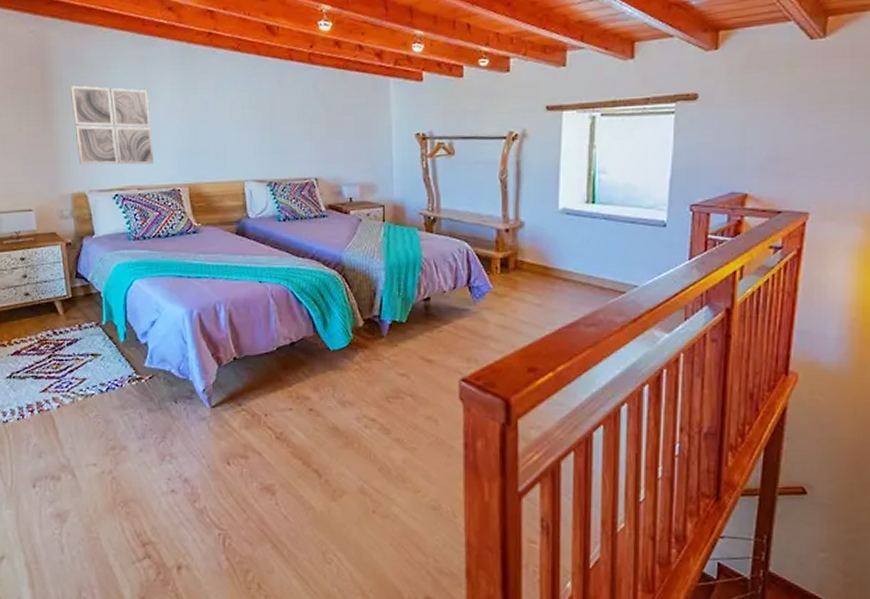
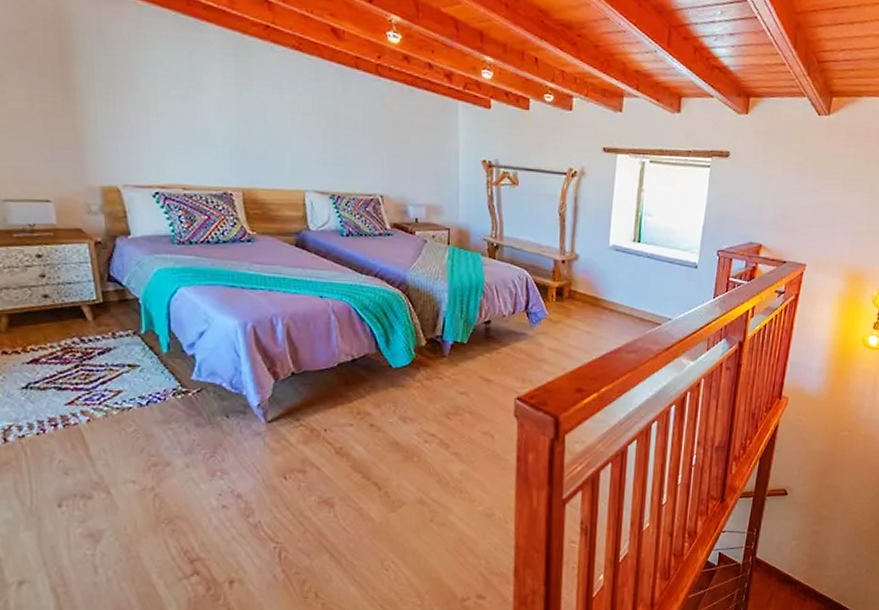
wall art: present [69,85,154,165] -> none [96,62,202,163]

